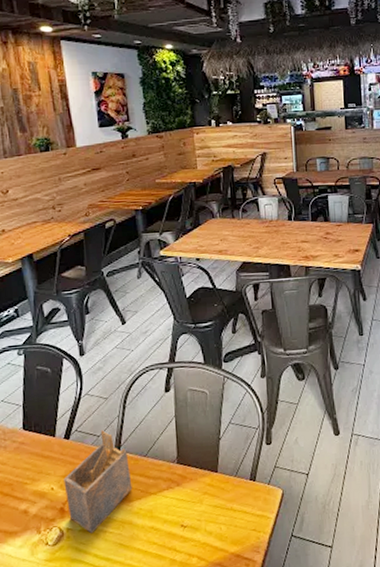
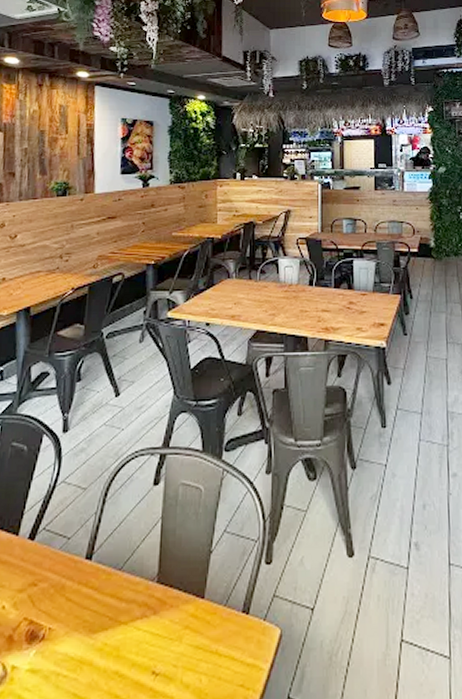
napkin holder: present [63,430,133,534] -> none [17,530,100,676]

